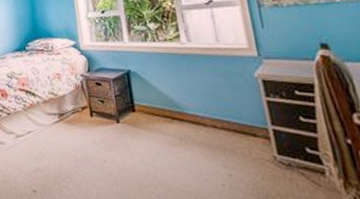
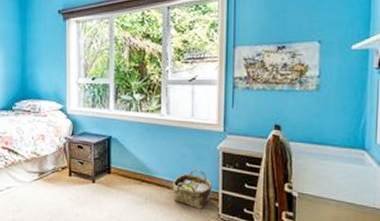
woven basket: none [208,101,260,150] -> present [172,169,212,209]

